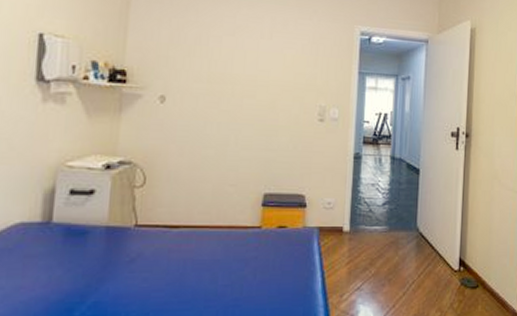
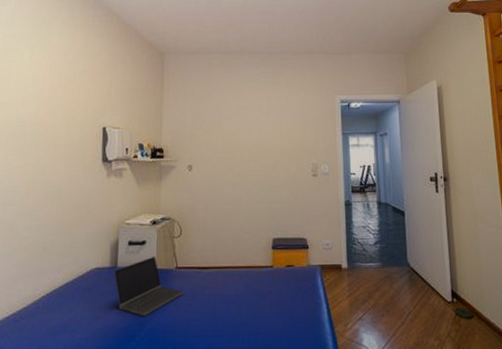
laptop computer: none [46,209,144,286] -> present [114,256,184,317]

